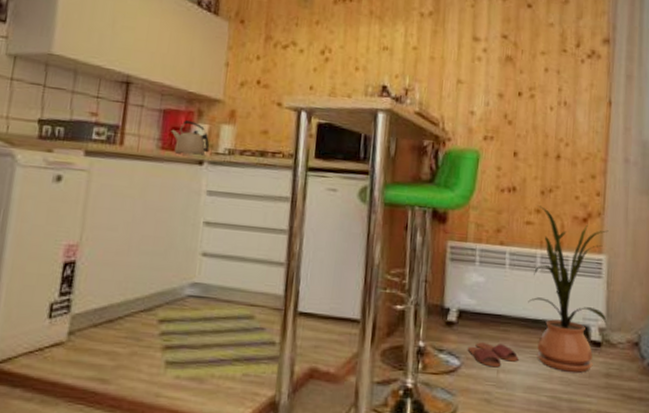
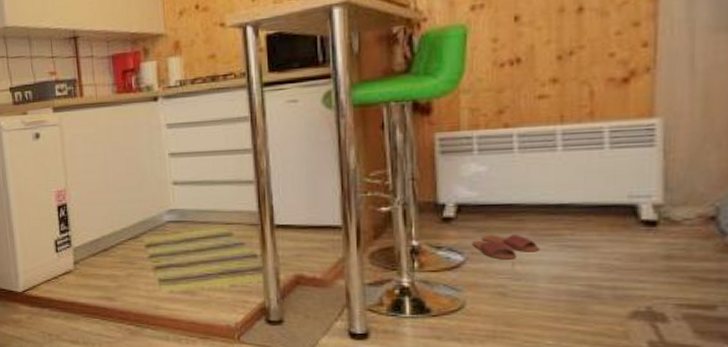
kettle: present [171,119,210,157] -> none [122,60,161,95]
house plant: present [528,205,609,373] -> none [547,73,665,257]

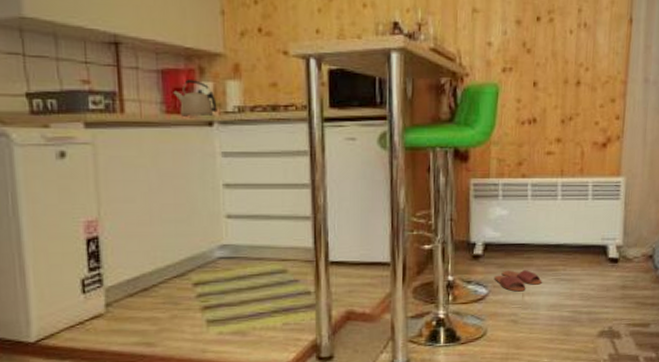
kettle: none [122,60,161,95] -> present [173,78,217,117]

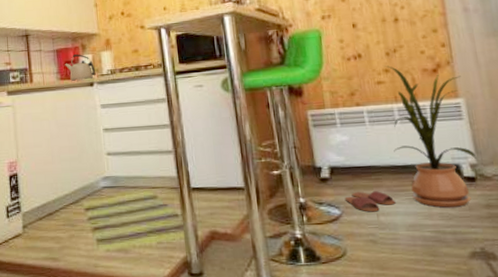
house plant: none [550,135,627,288] -> present [384,65,477,208]

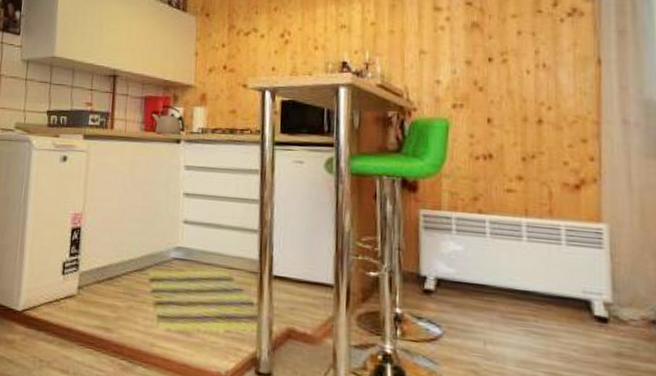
slippers: present [344,191,396,212] -> none [448,312,508,339]
house plant: present [384,65,477,208] -> none [515,172,613,350]

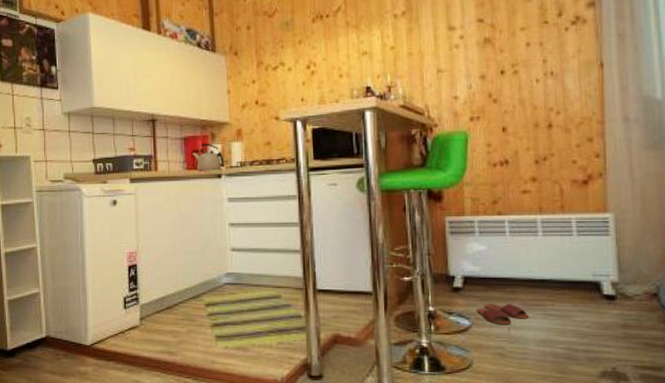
slippers: none [448,312,508,339] -> present [476,304,529,325]

